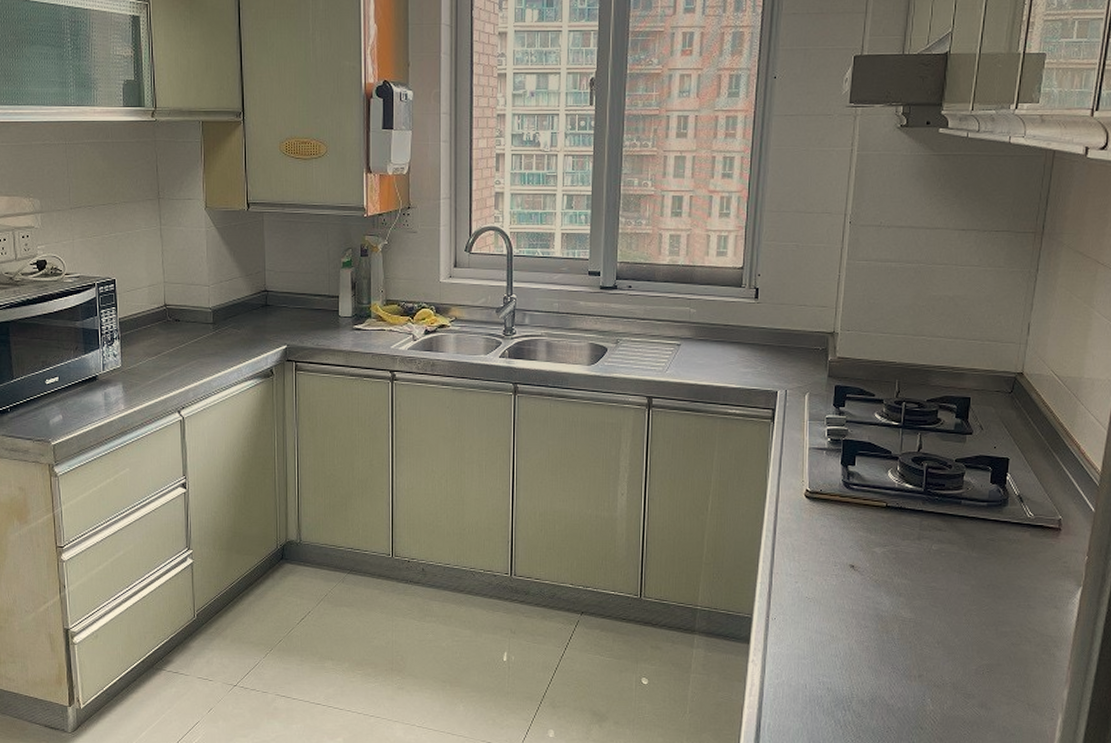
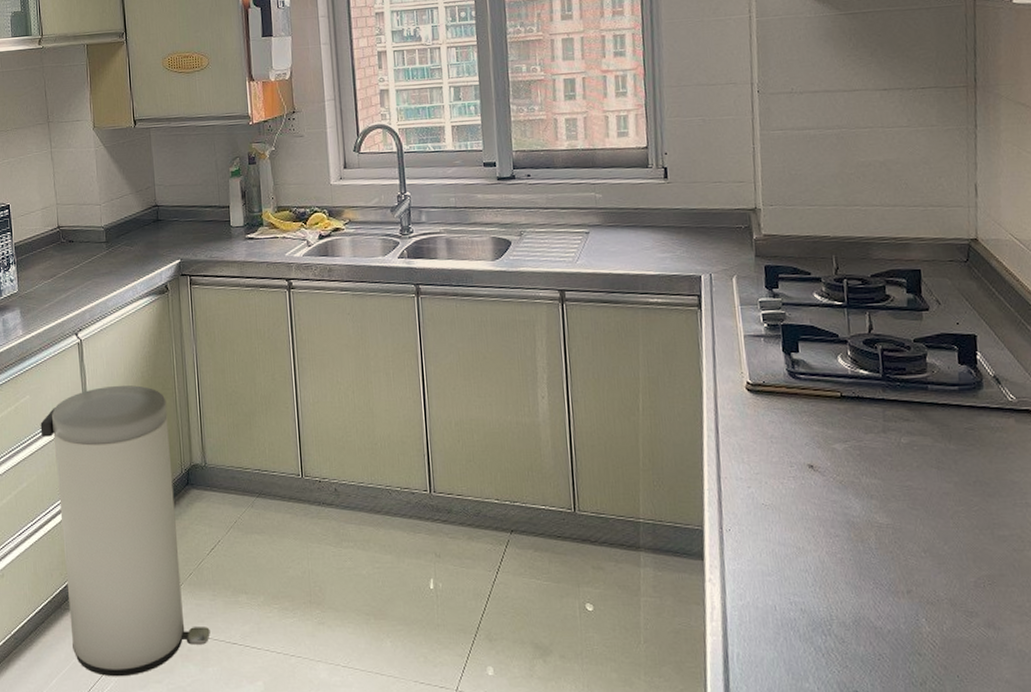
pedal bin: none [139,464,296,731] -> present [40,385,210,677]

